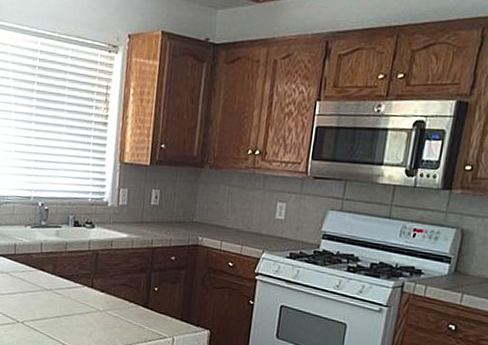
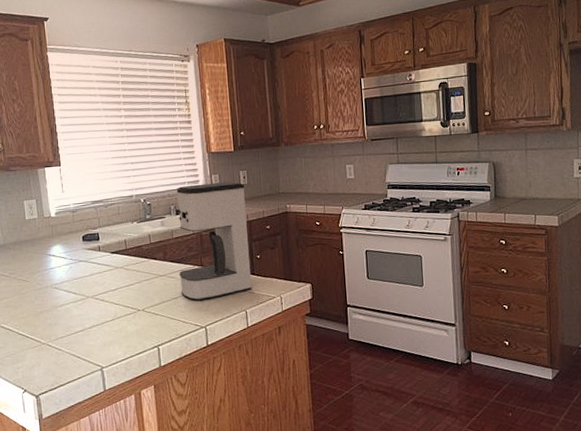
coffee maker: none [65,196,155,326] -> present [177,182,252,301]

